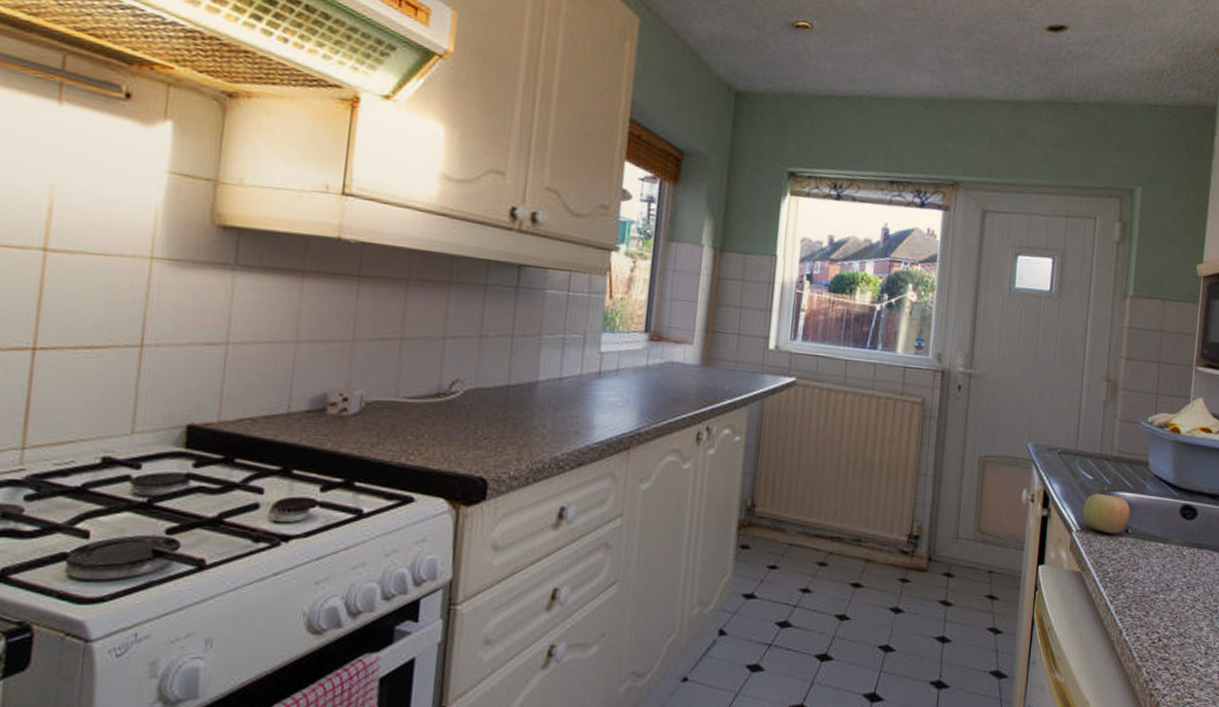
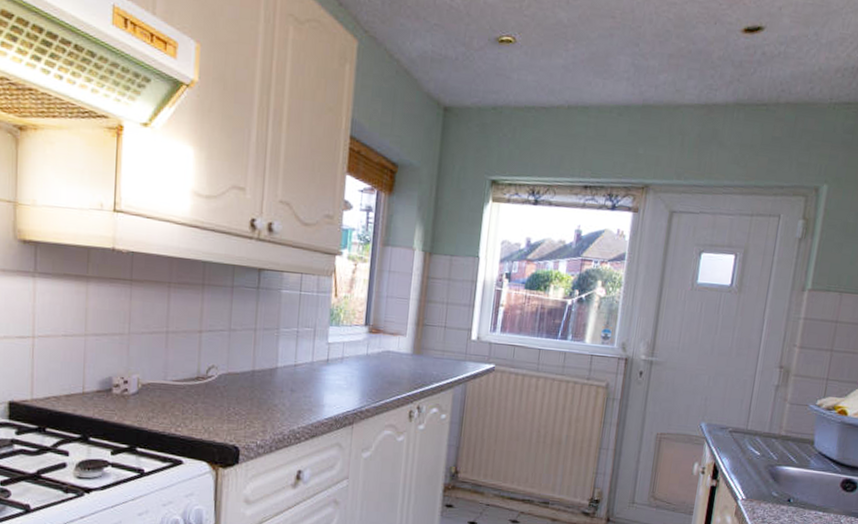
fruit: present [1082,486,1130,534] -> none [748,461,794,503]

